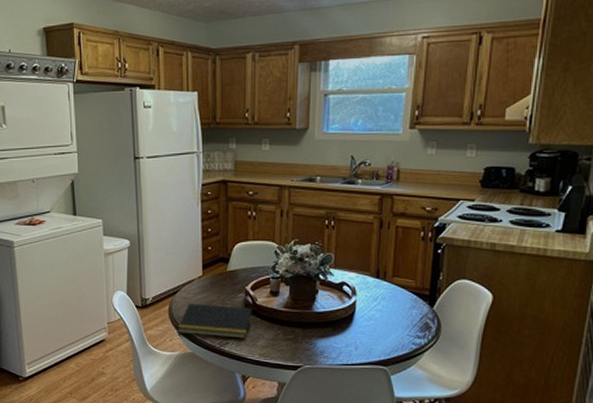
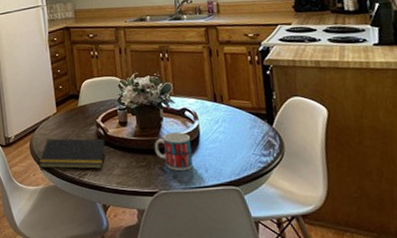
mug: none [305,307,345,347] -> present [154,132,194,172]

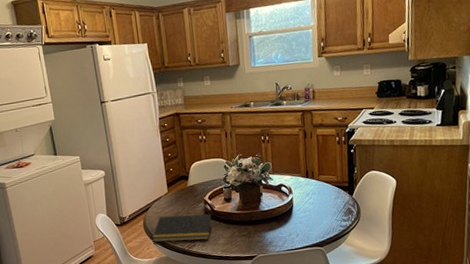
mug: present [154,132,194,172] -> none [254,205,287,238]

